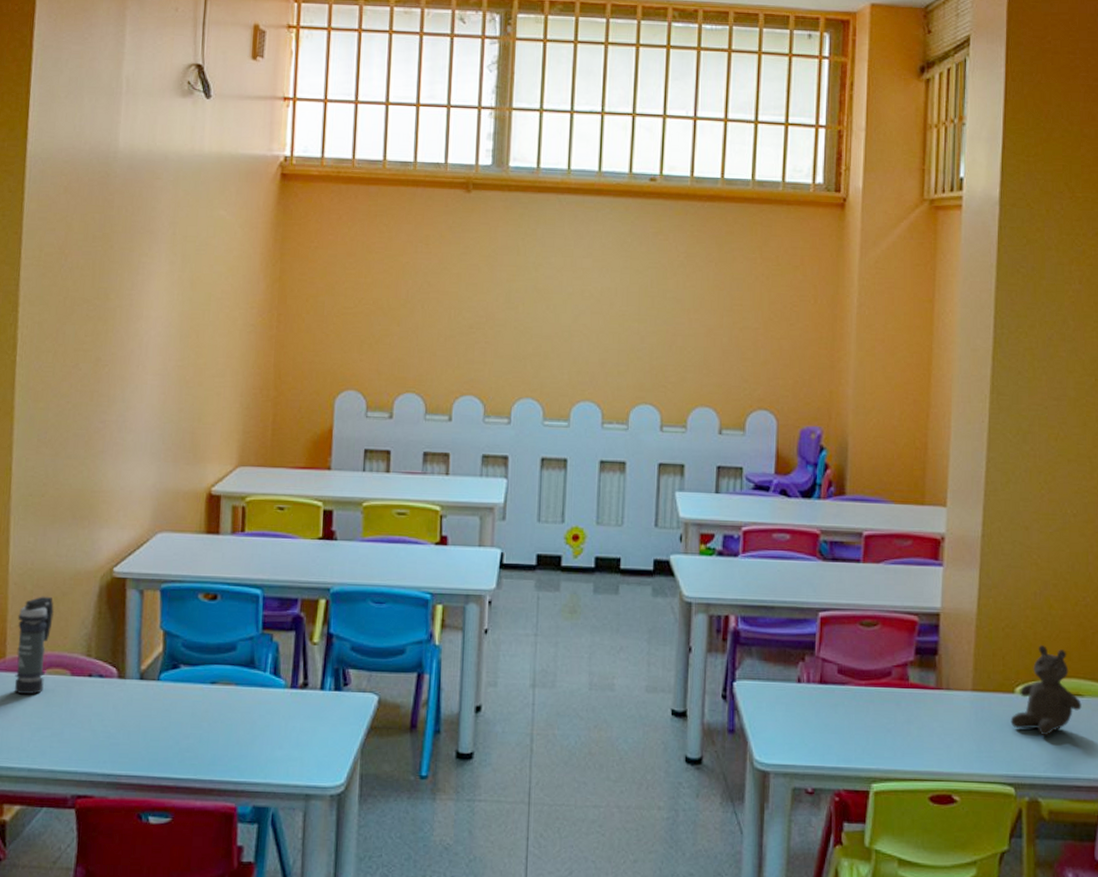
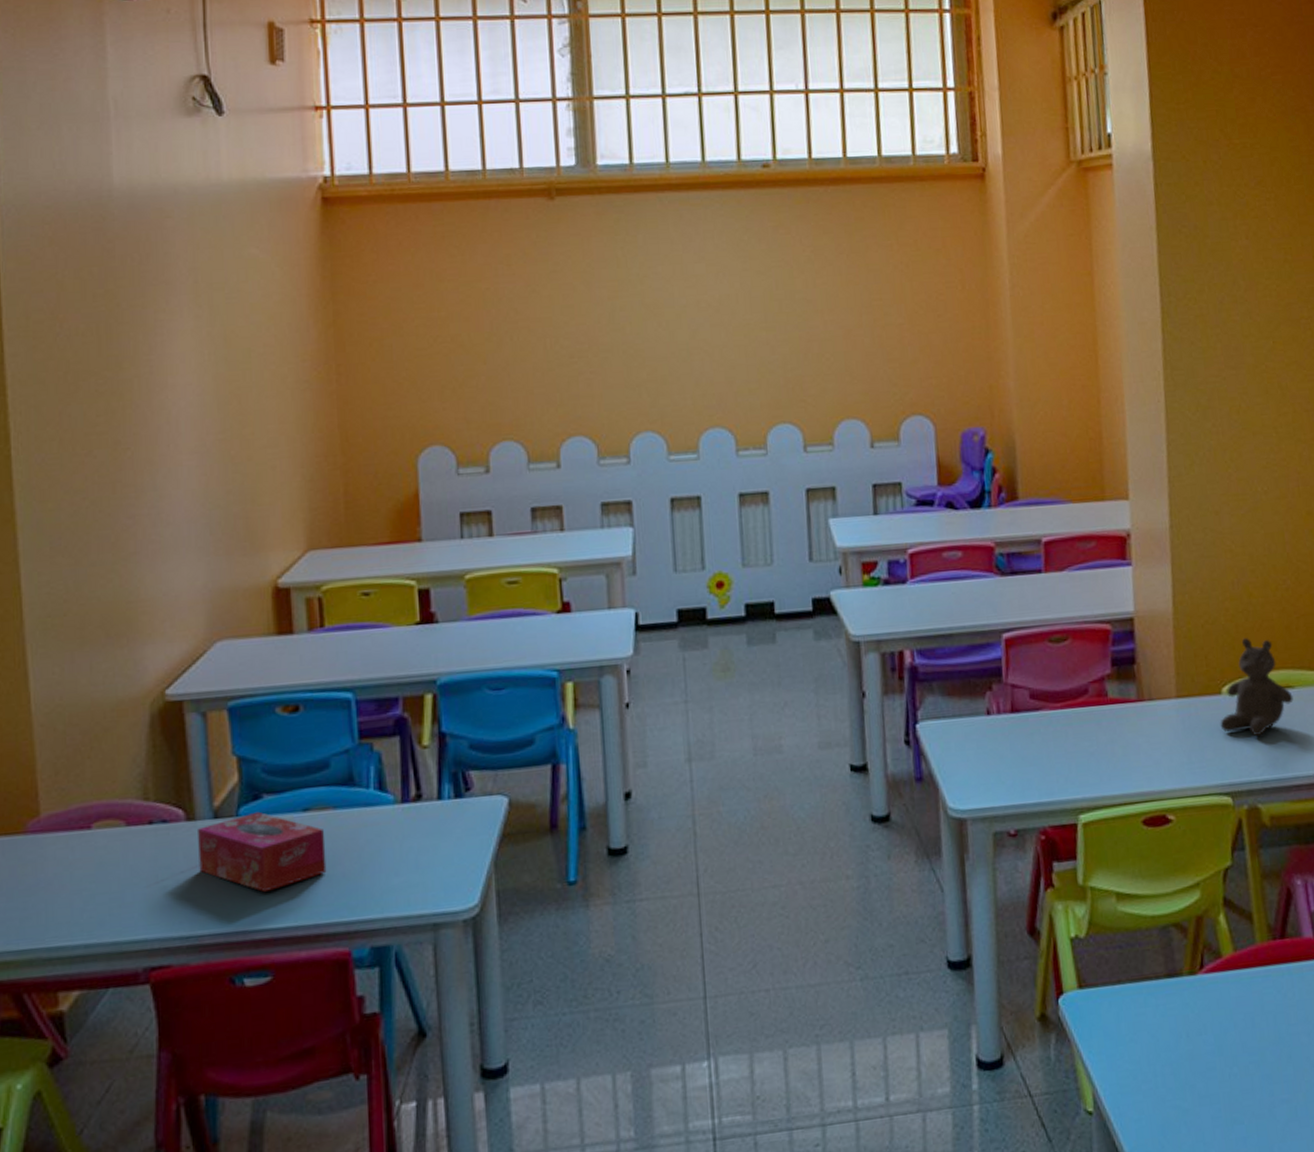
smoke grenade: present [14,596,55,695] -> none [49,734,97,858]
tissue box: none [124,678,227,746] -> present [196,811,327,892]

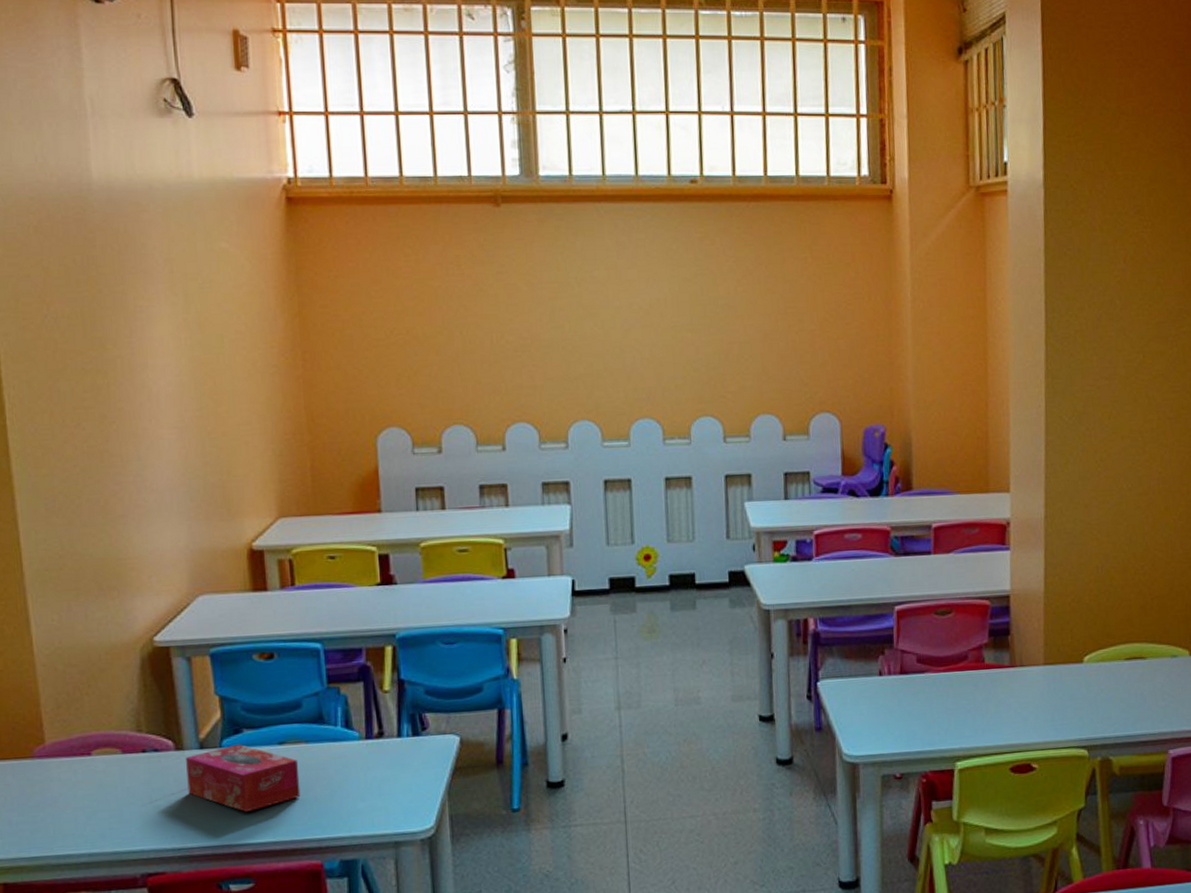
teddy bear: present [1220,638,1293,737] -> none [1080,615,1145,700]

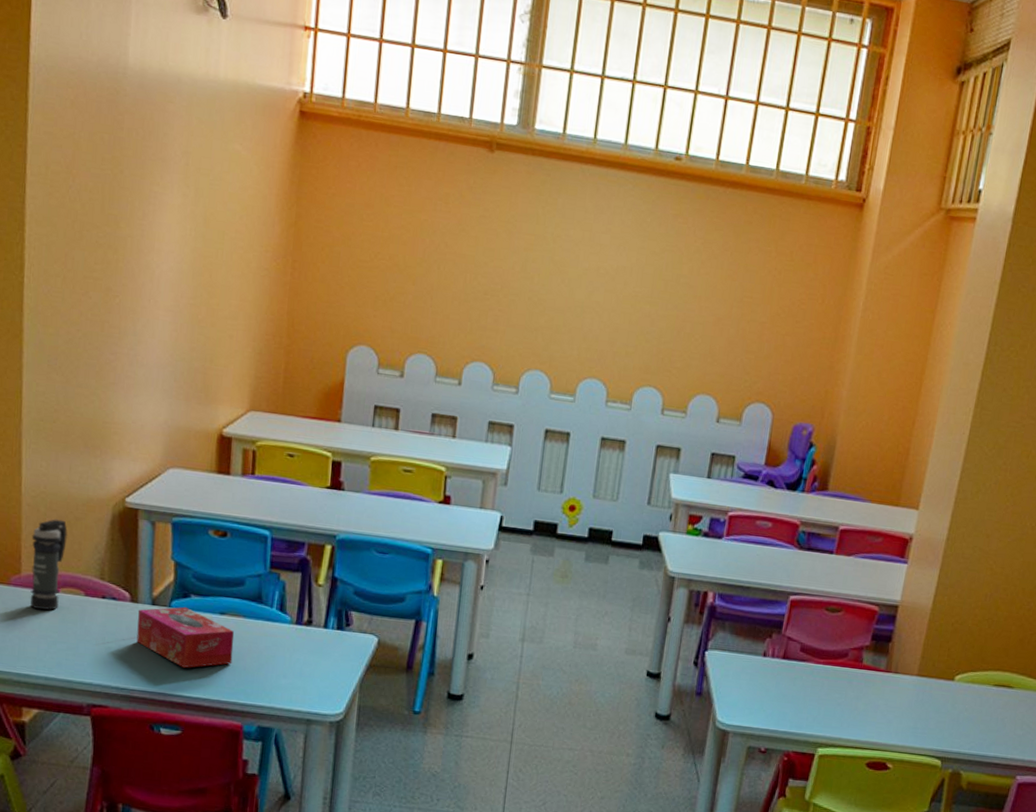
smoke grenade: none [52,674,94,780] -> present [30,519,68,611]

